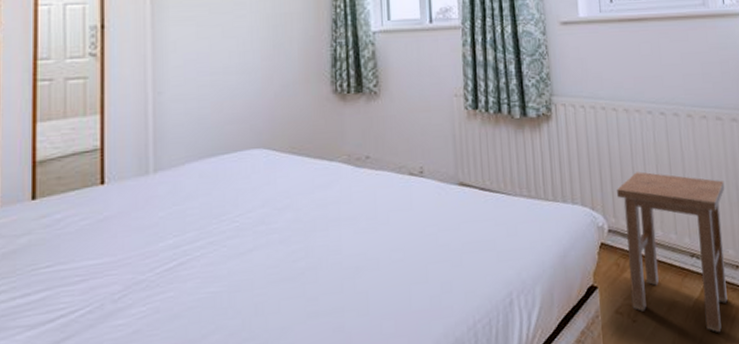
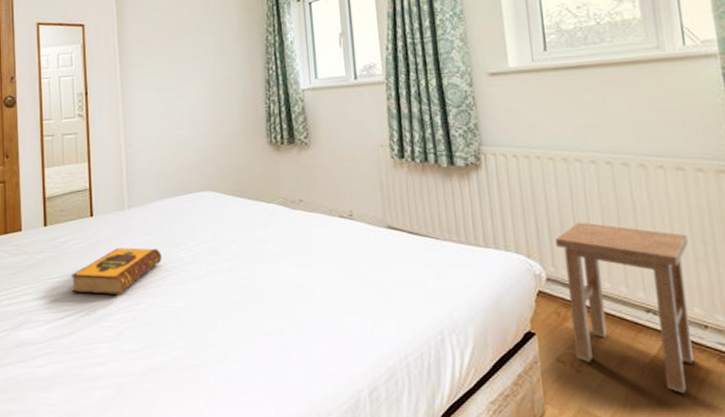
hardback book: none [68,220,196,286] -> present [70,248,162,296]

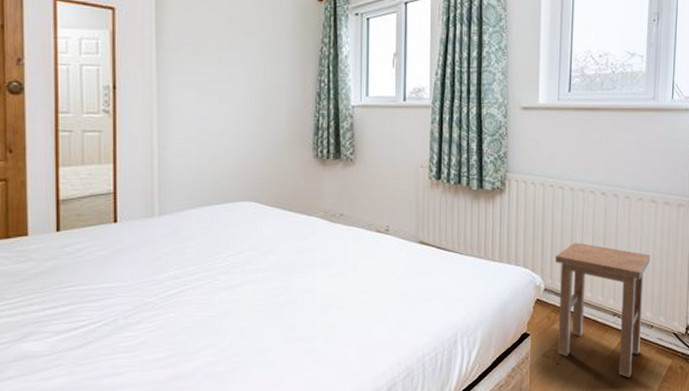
hardback book: present [70,248,162,296] -> none [87,256,194,305]

